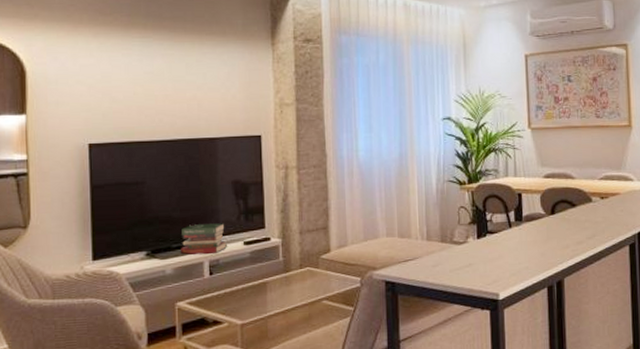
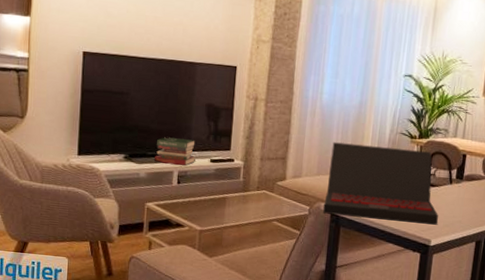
laptop: none [376,196,503,283] -> present [323,142,438,225]

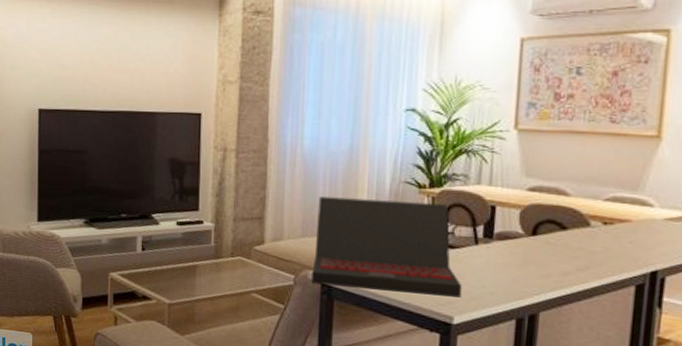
books: present [154,137,196,166] -> none [116,198,160,230]

